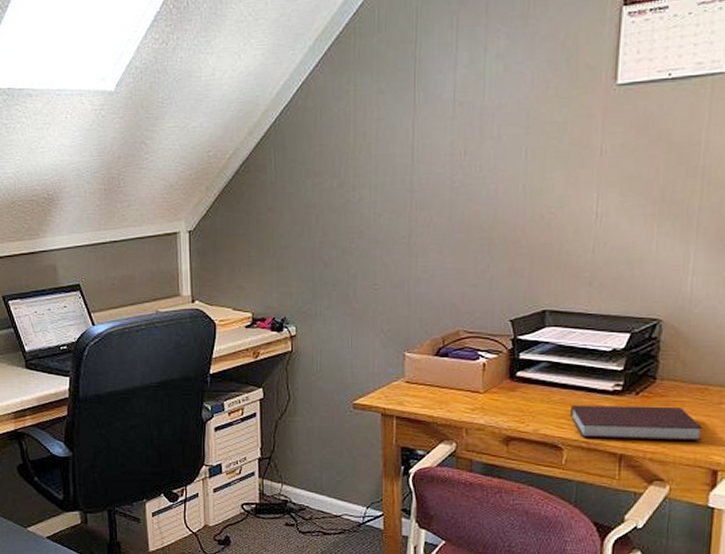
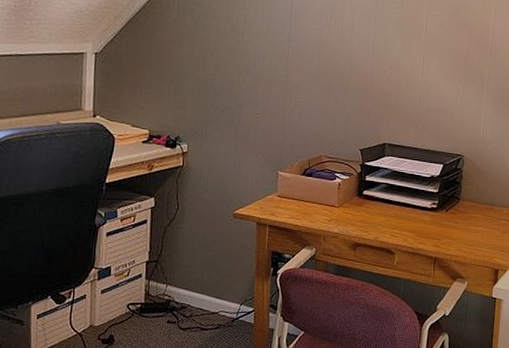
notebook: present [571,405,702,442] -> none [401,218,489,248]

